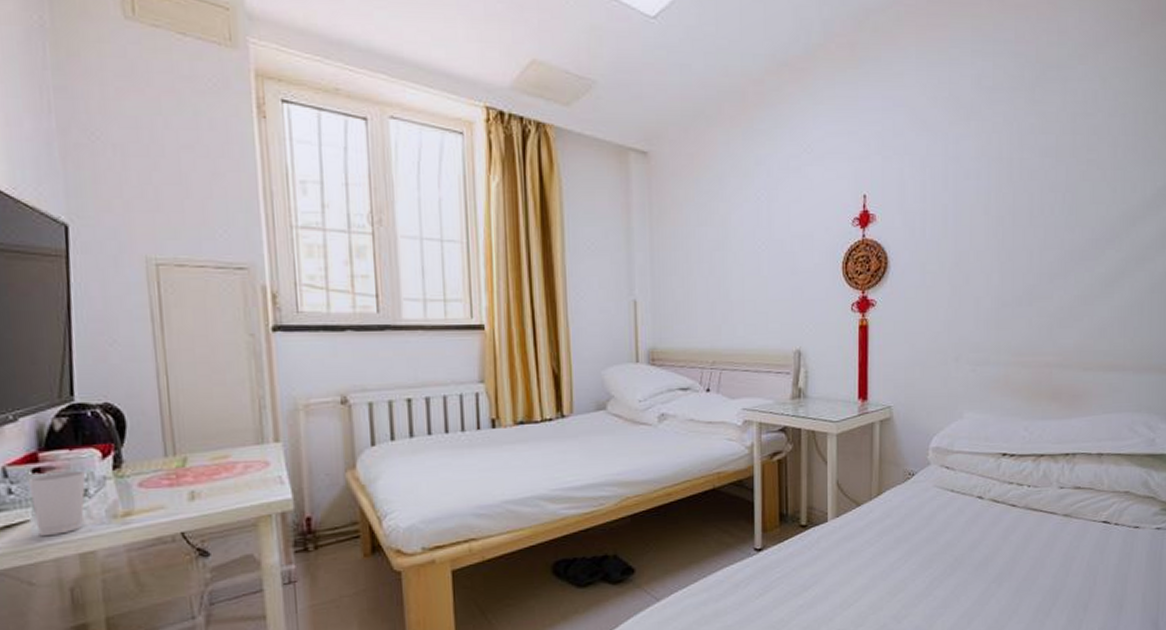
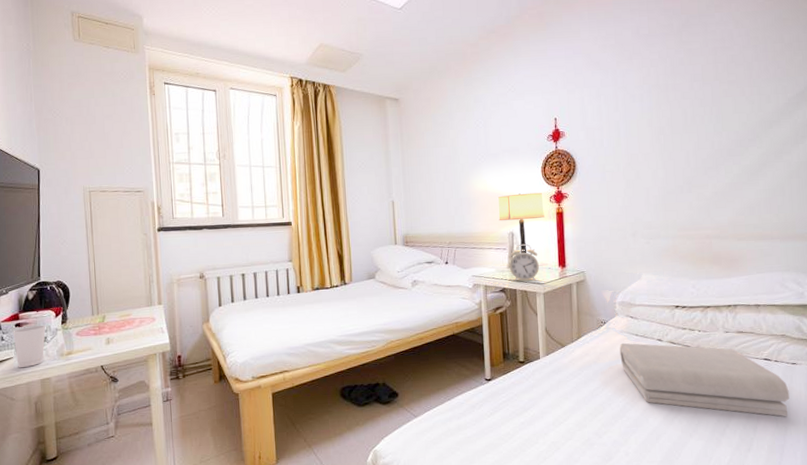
table lamp: none [781,297,843,380] -> present [498,192,544,253]
alarm clock: none [793,366,832,418] -> present [509,243,539,282]
towel: none [930,500,1128,593] -> present [619,342,790,417]

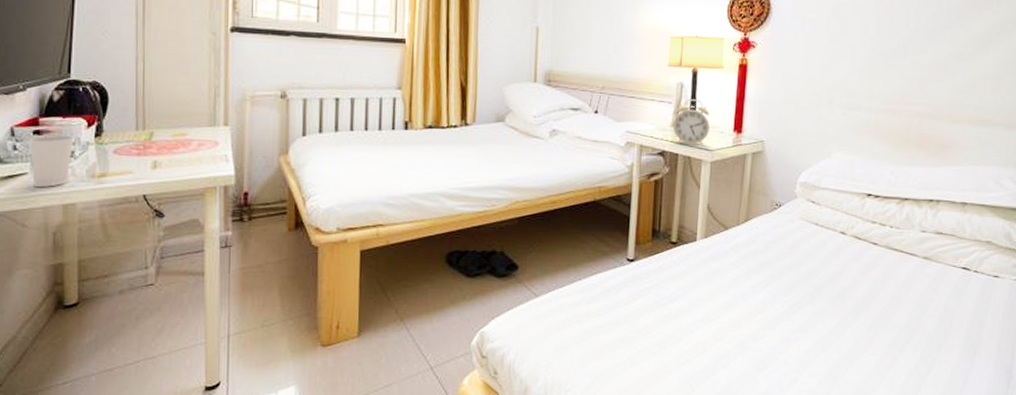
towel: present [619,342,790,417] -> none [793,232,986,338]

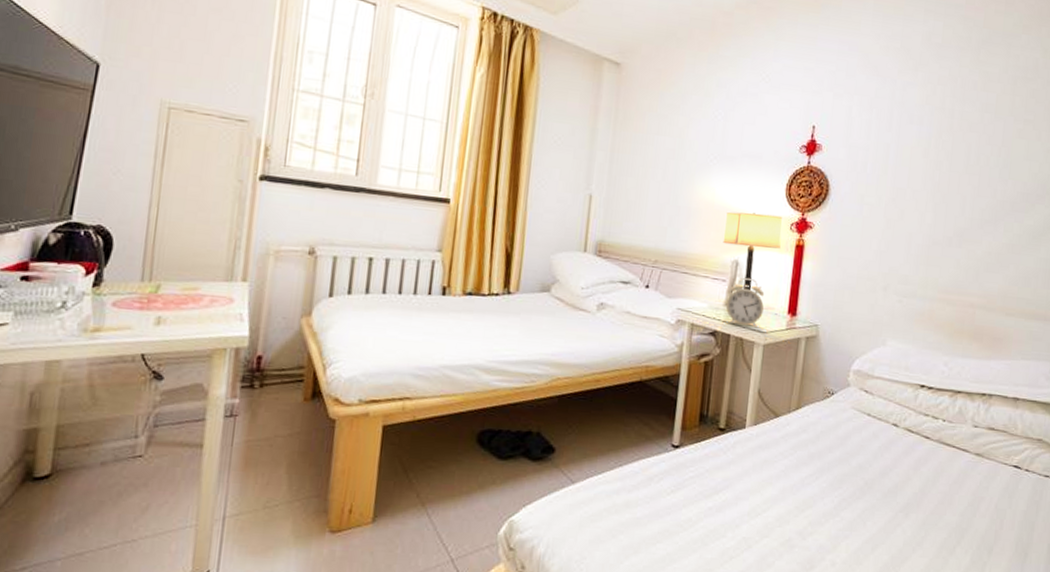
cup: present [29,135,73,188] -> none [13,282,67,341]

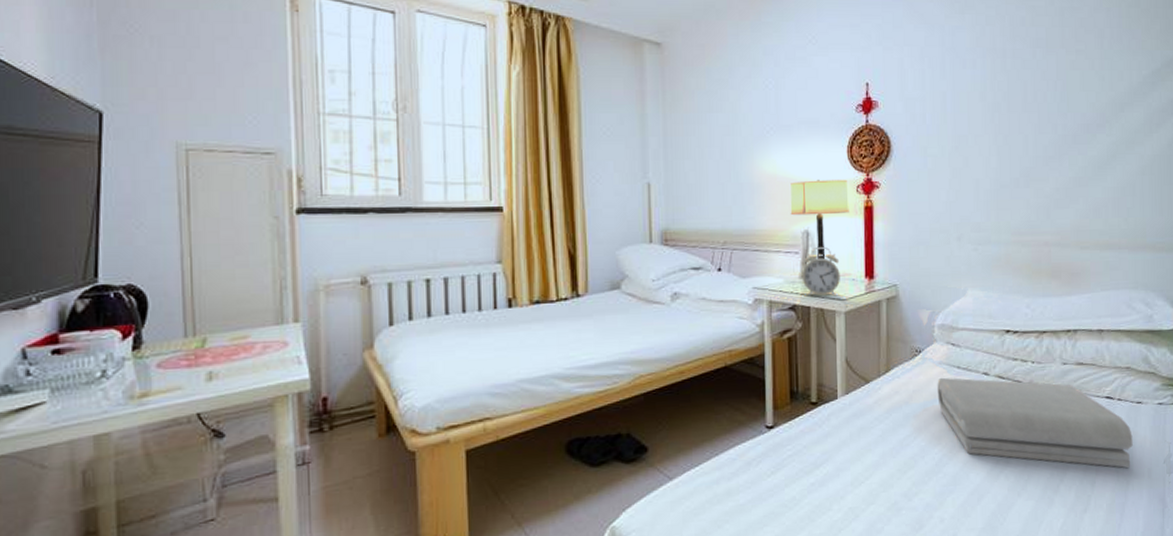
towel: none [844,422,1036,541] -> present [937,377,1133,469]

